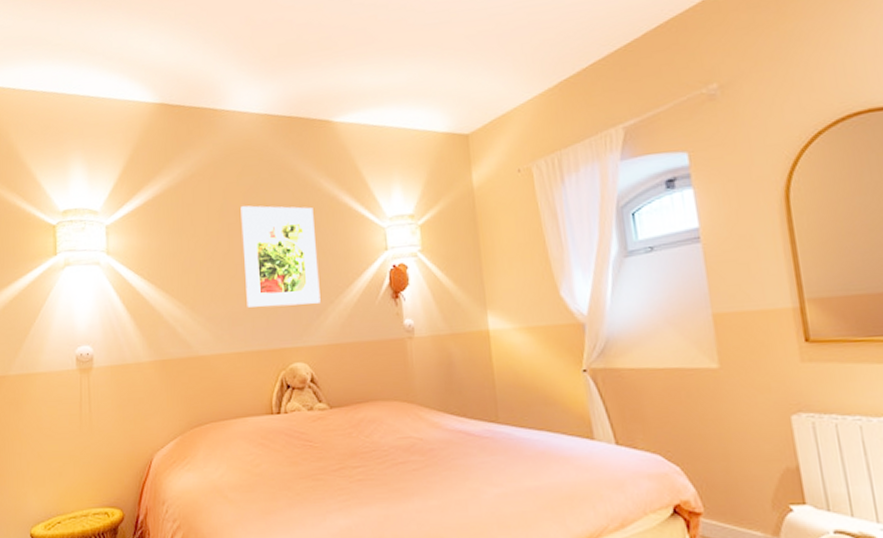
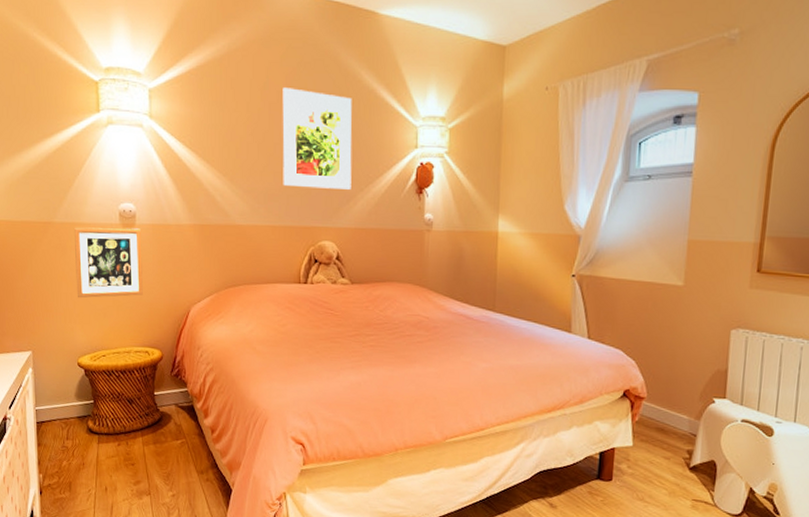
picture frame: none [30,372,101,456] -> present [75,227,143,298]

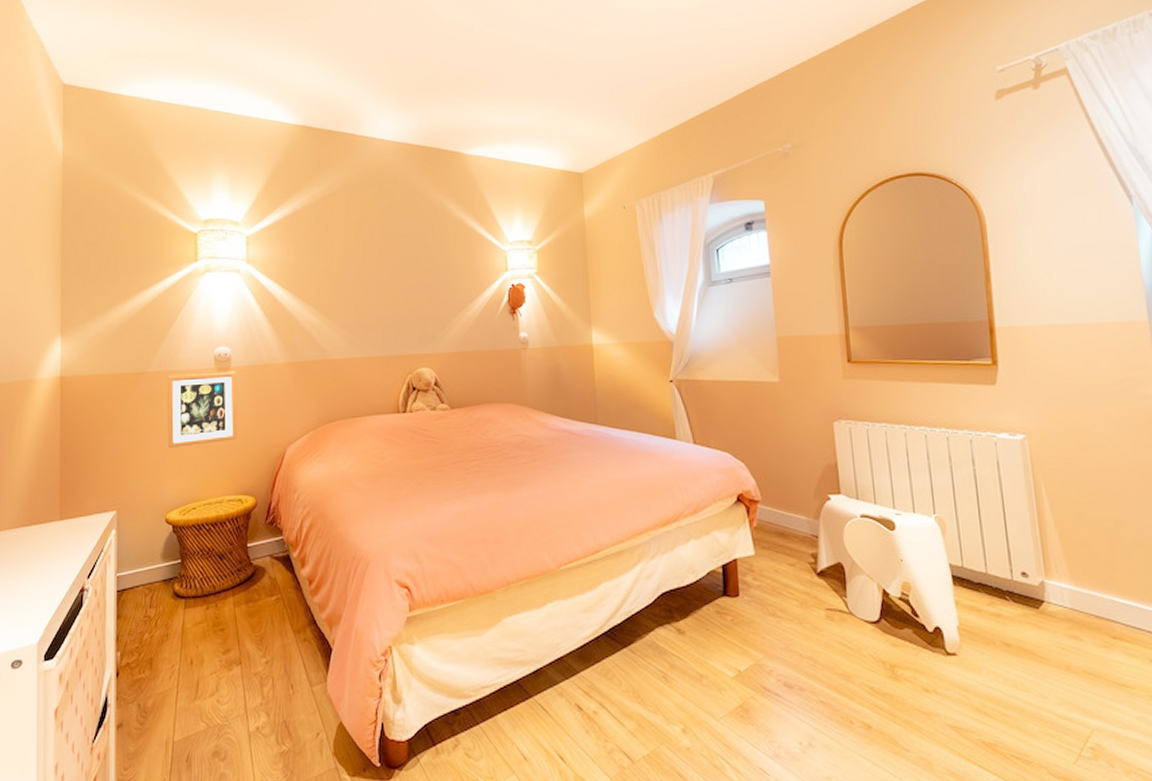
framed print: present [282,88,352,190] -> none [375,225,446,318]

